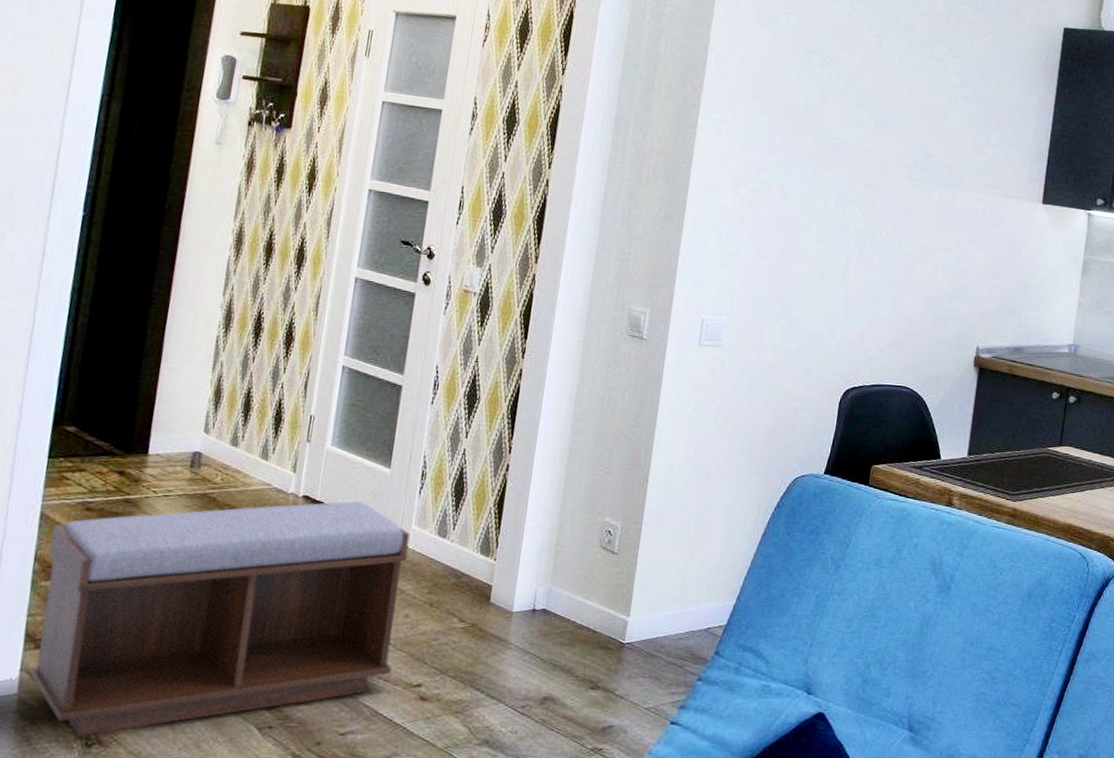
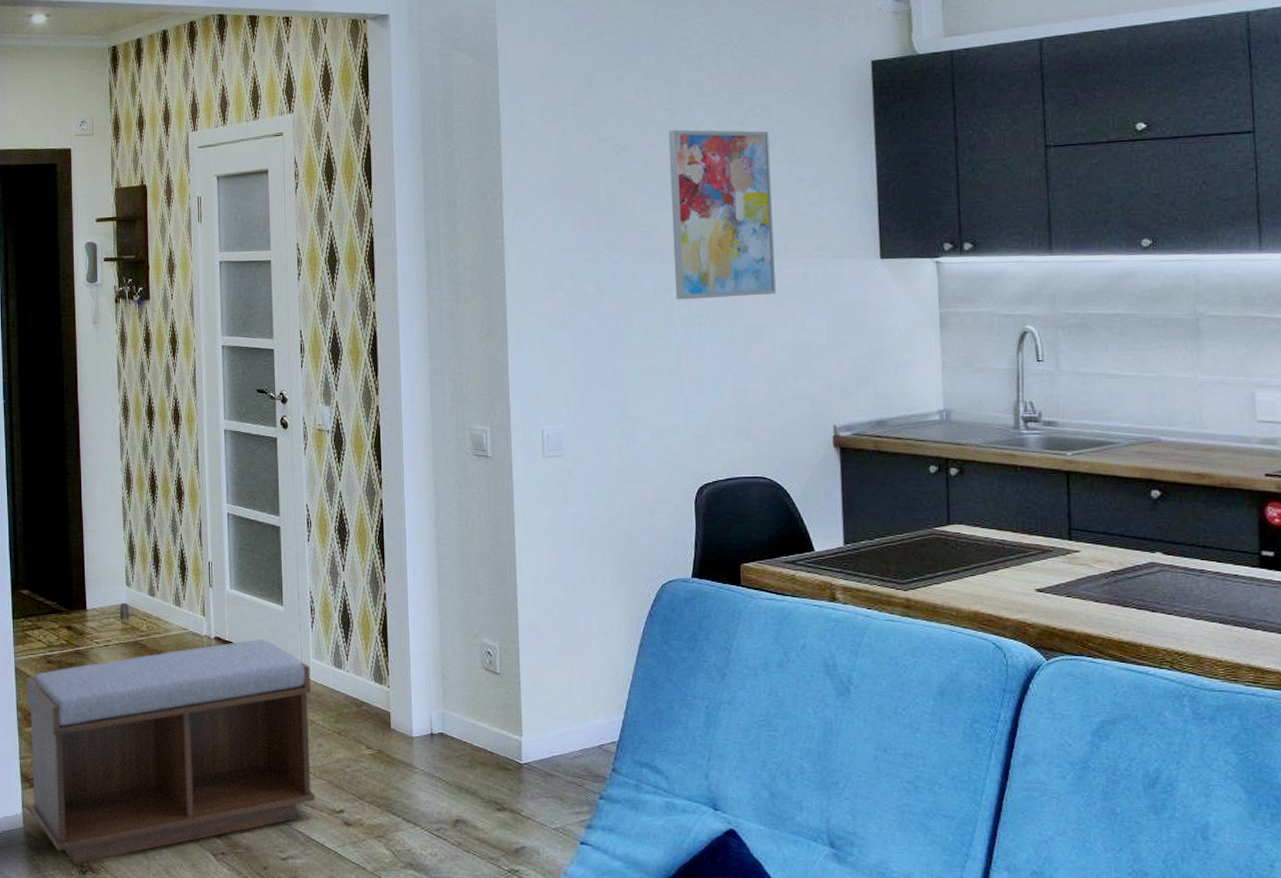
wall art: none [854,54,965,221] -> present [668,129,776,300]

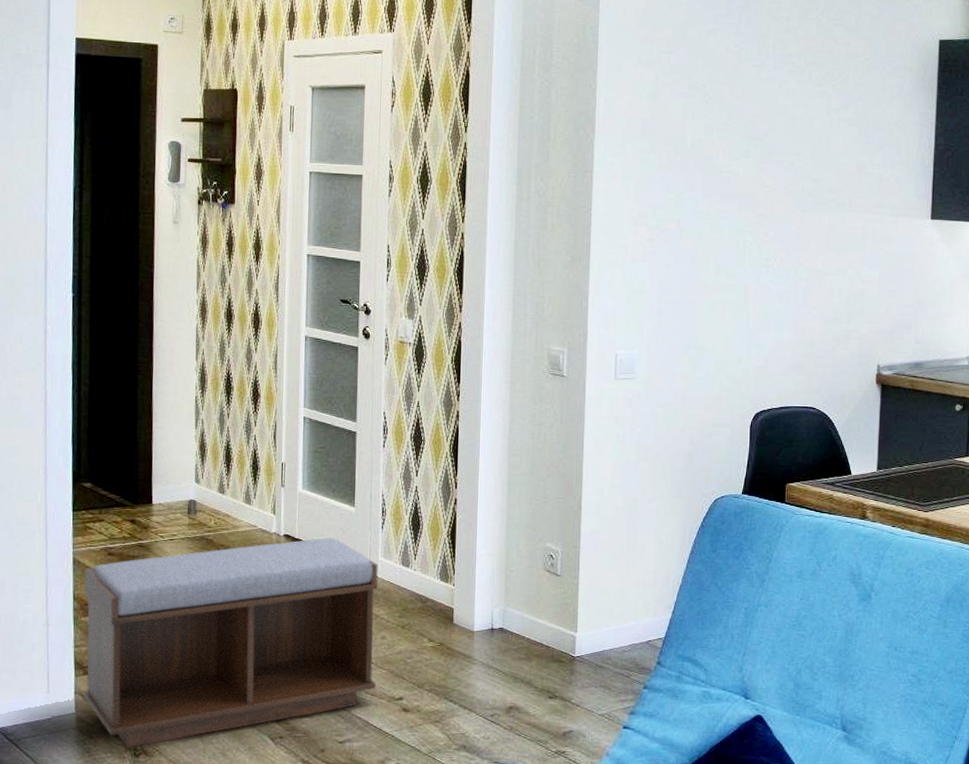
wall art: present [668,129,776,300] -> none [748,85,844,244]

